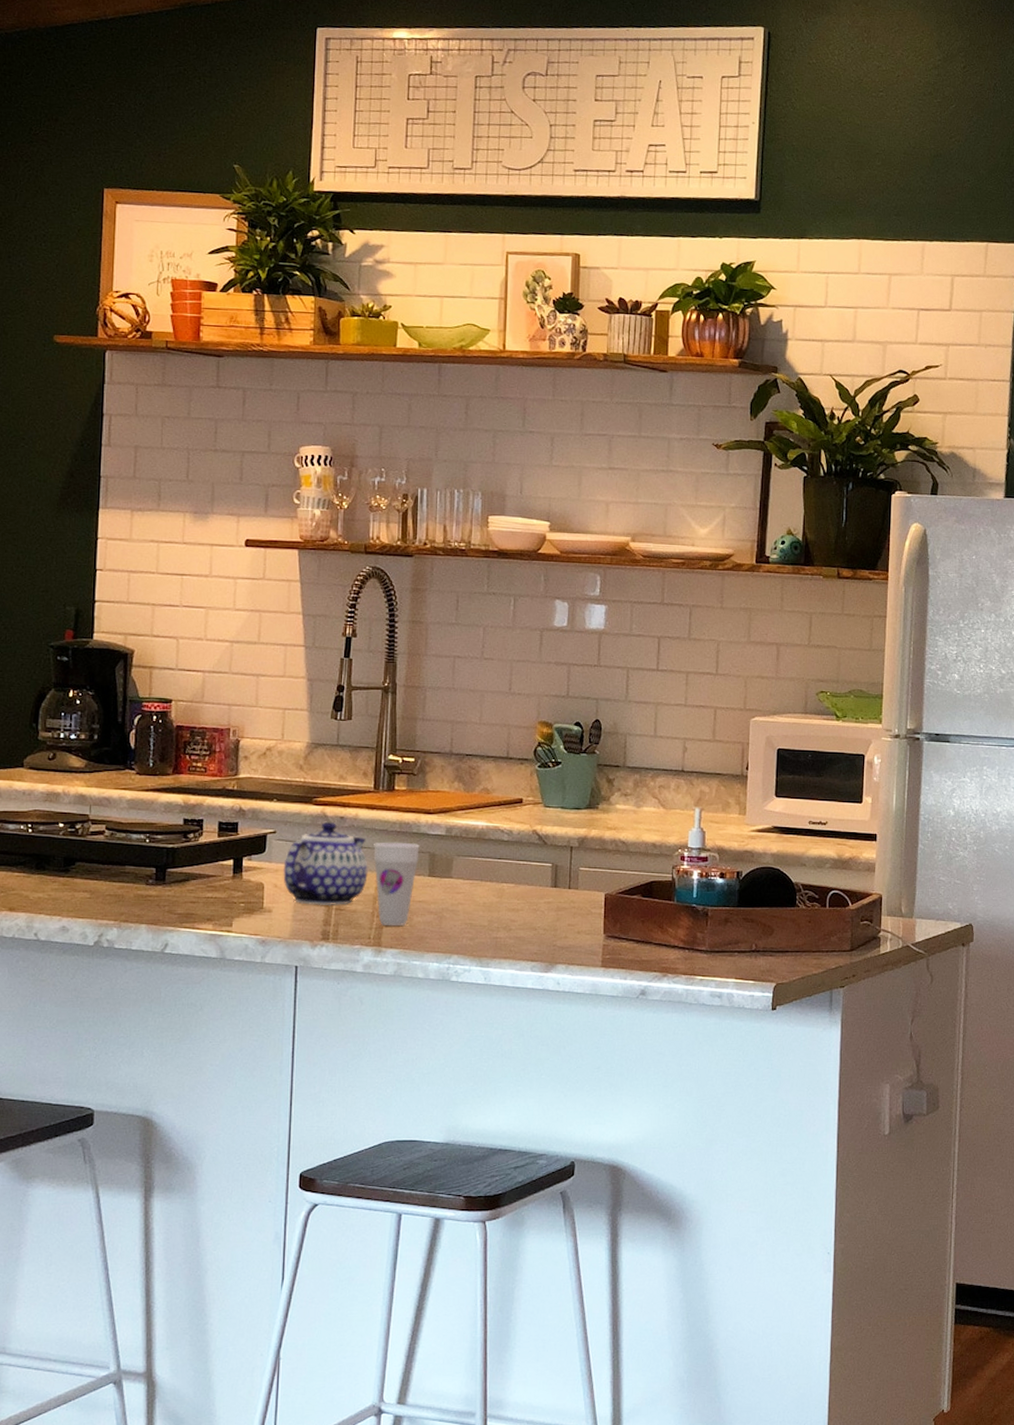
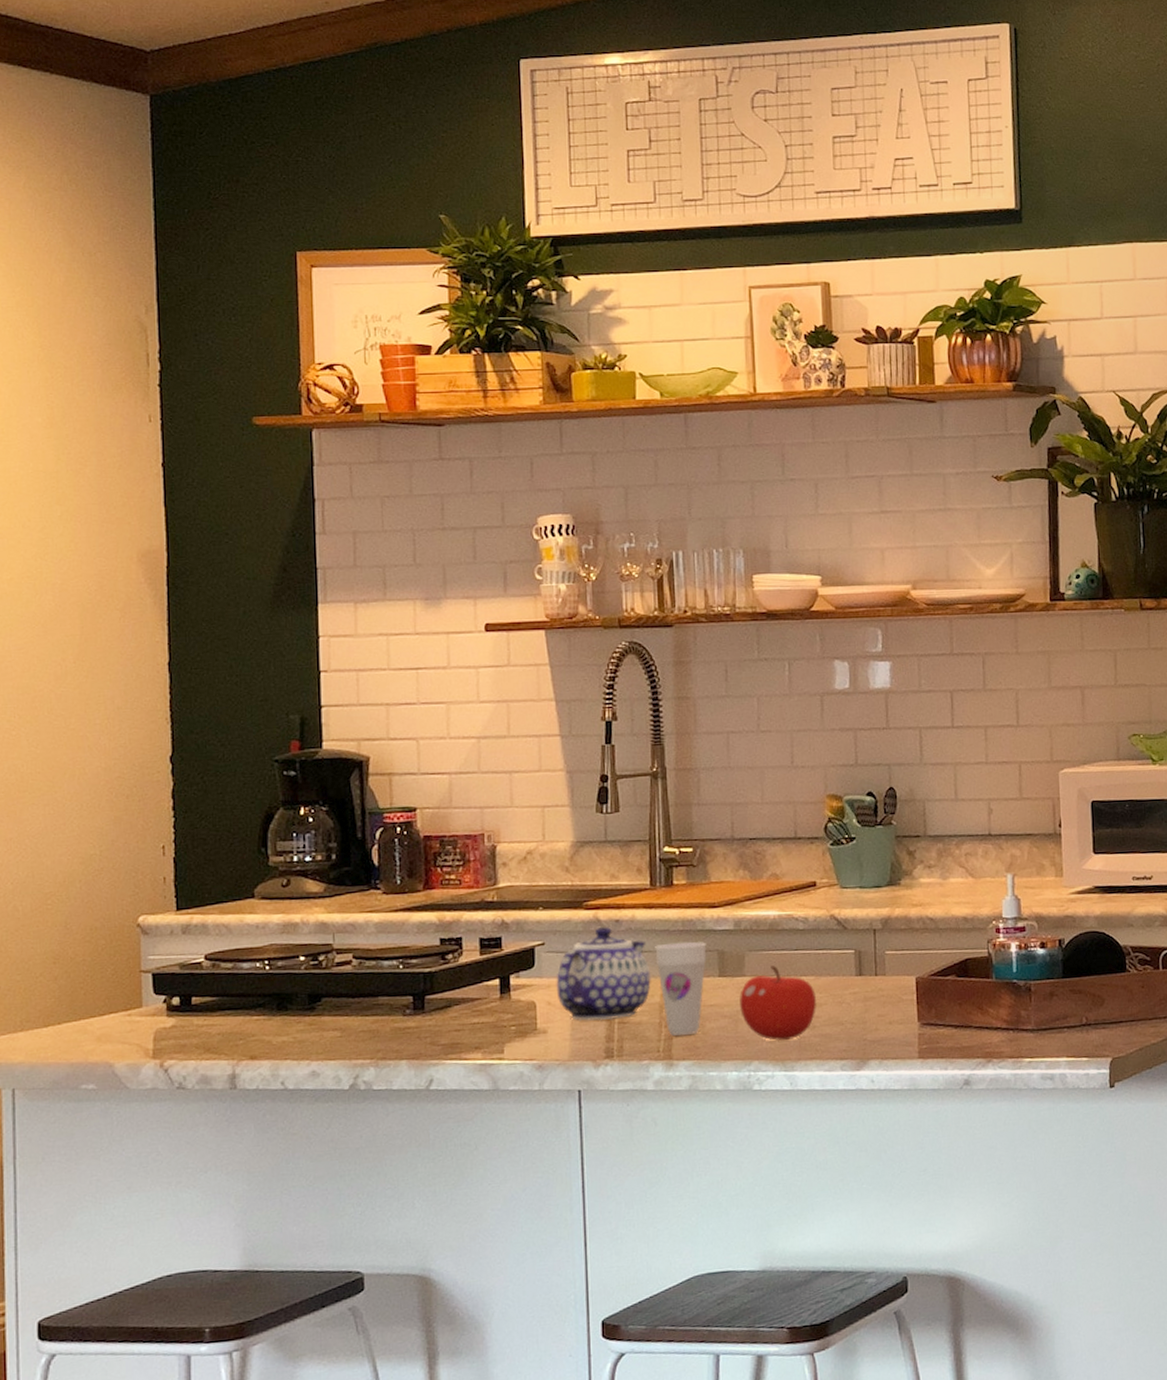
fruit: none [445,871,514,939] -> present [740,965,816,1041]

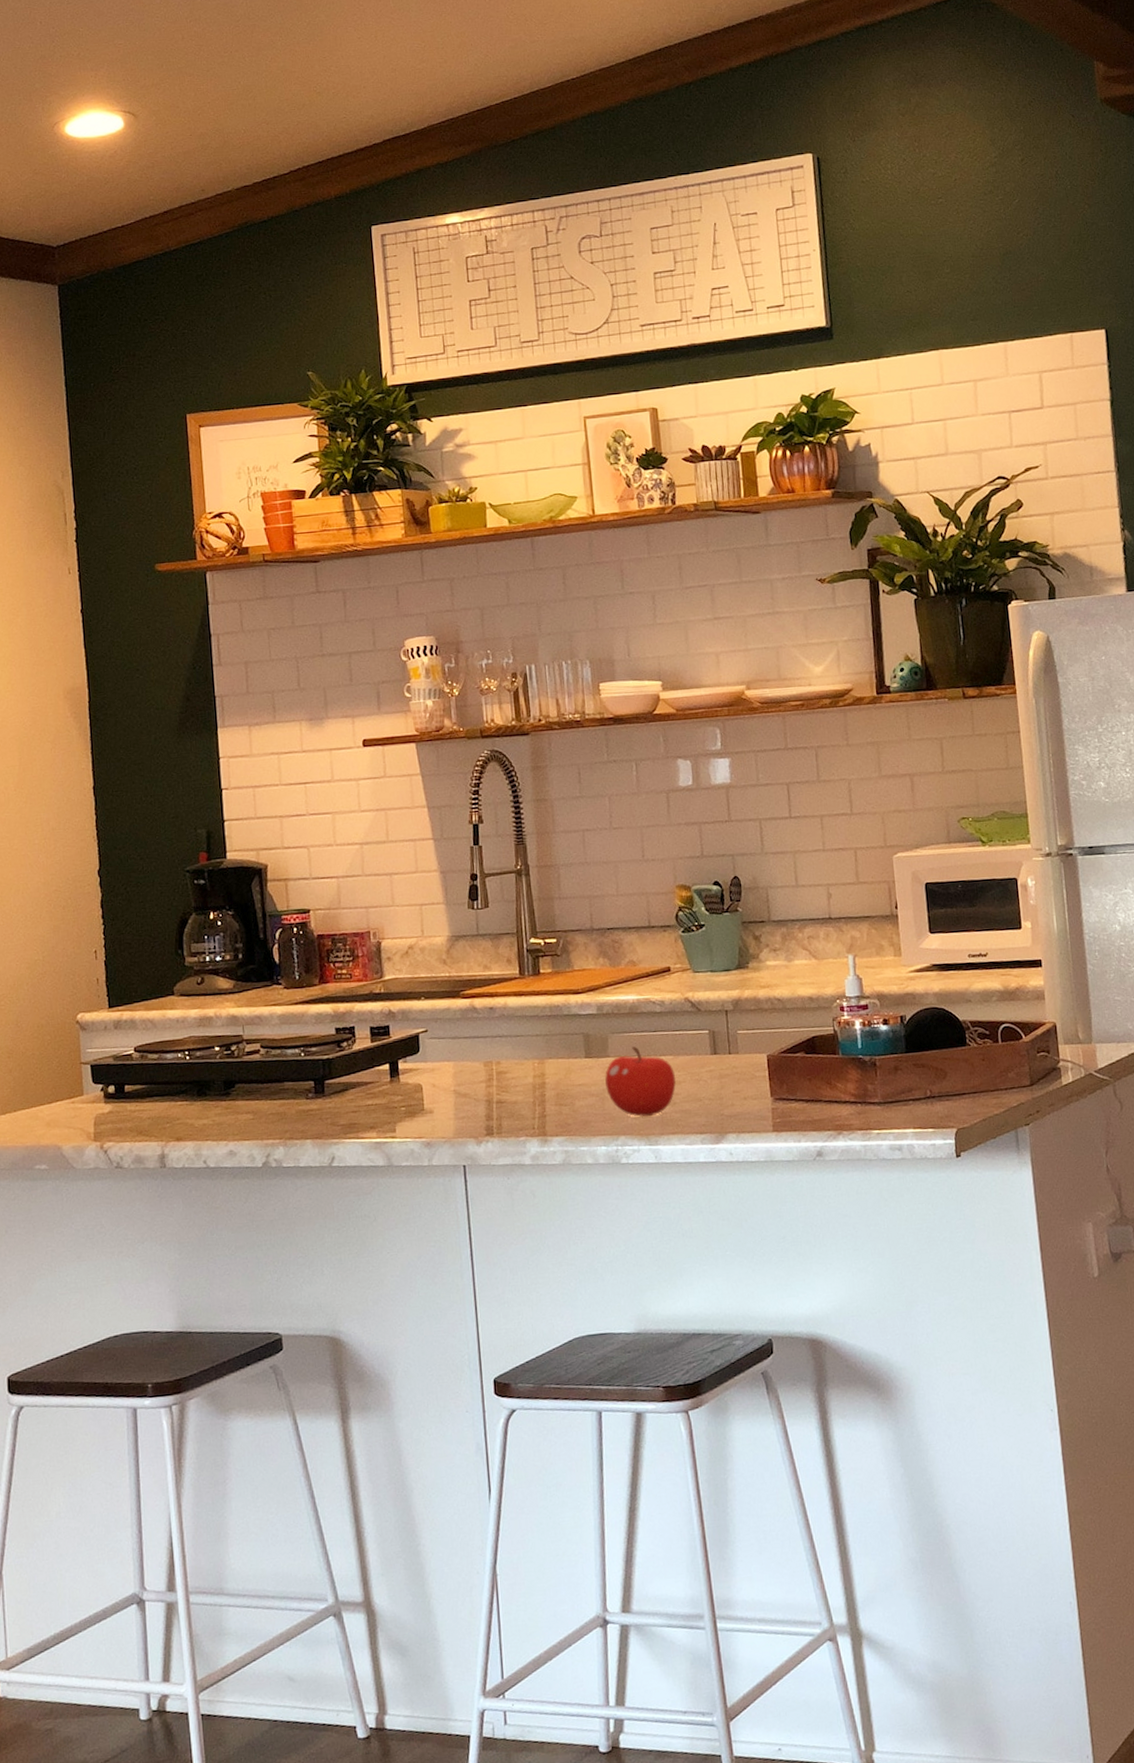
teapot: present [556,926,651,1021] -> none [439,1013,524,1101]
cup: present [655,941,707,1036] -> none [526,1026,574,1114]

